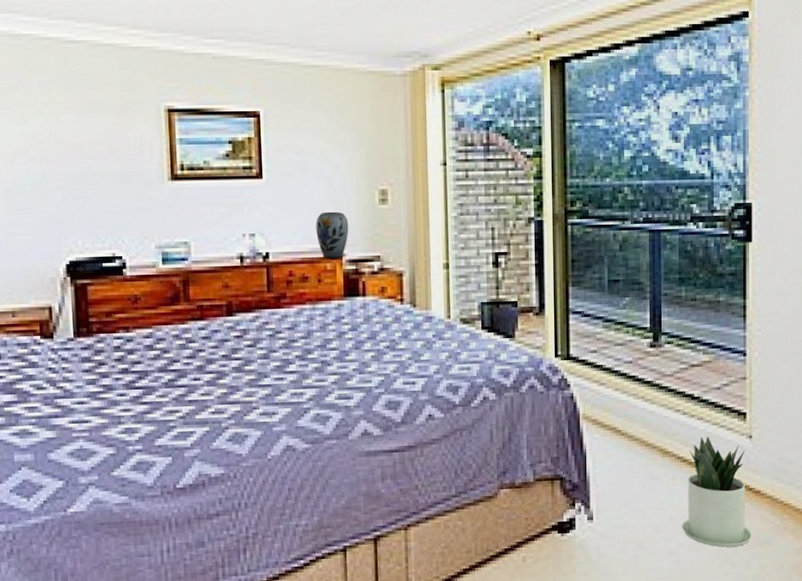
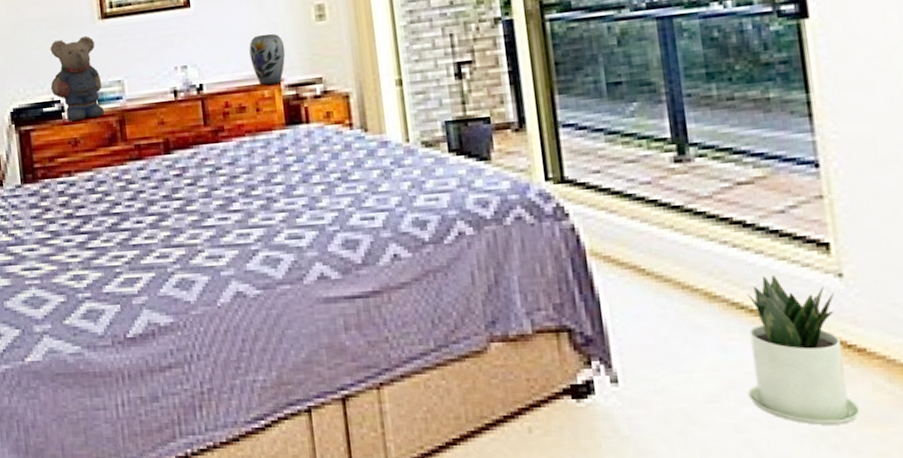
teddy bear: none [112,195,169,278] -> present [50,35,105,121]

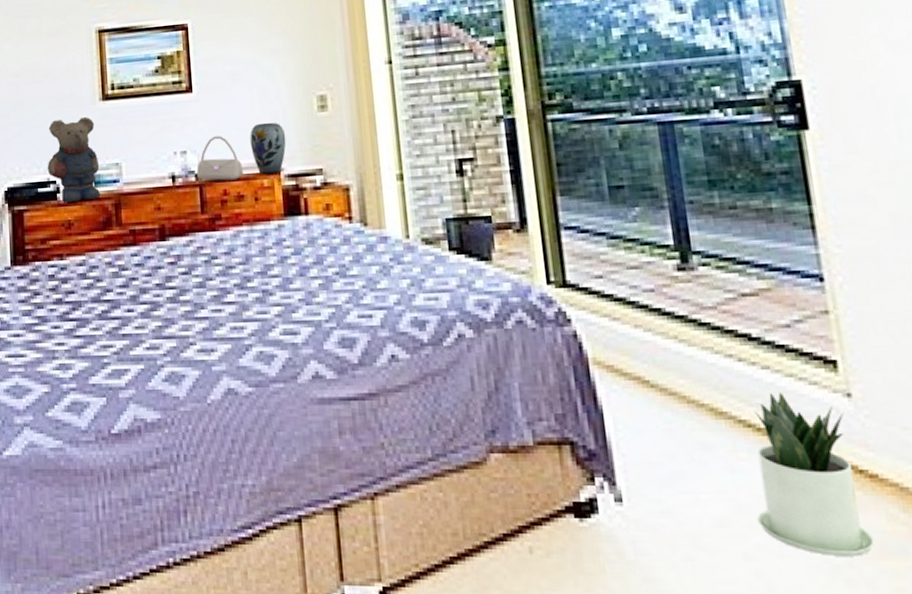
handbag: none [198,49,244,95] -> present [196,136,243,181]

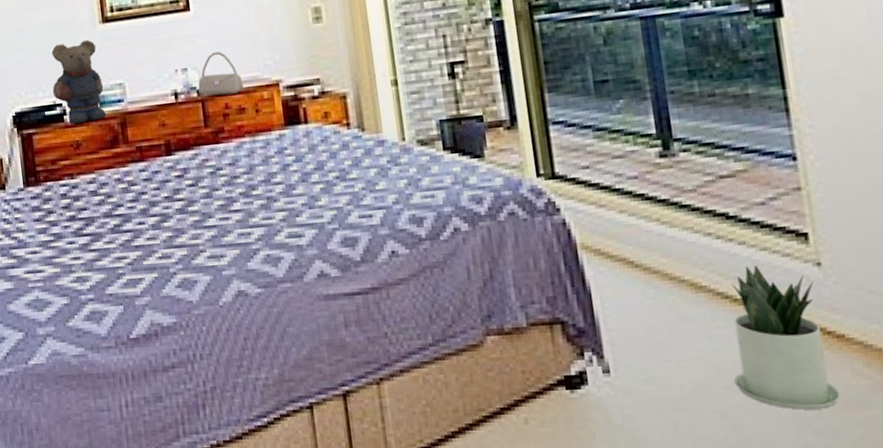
vase: present [250,122,286,174] -> none [248,36,284,87]

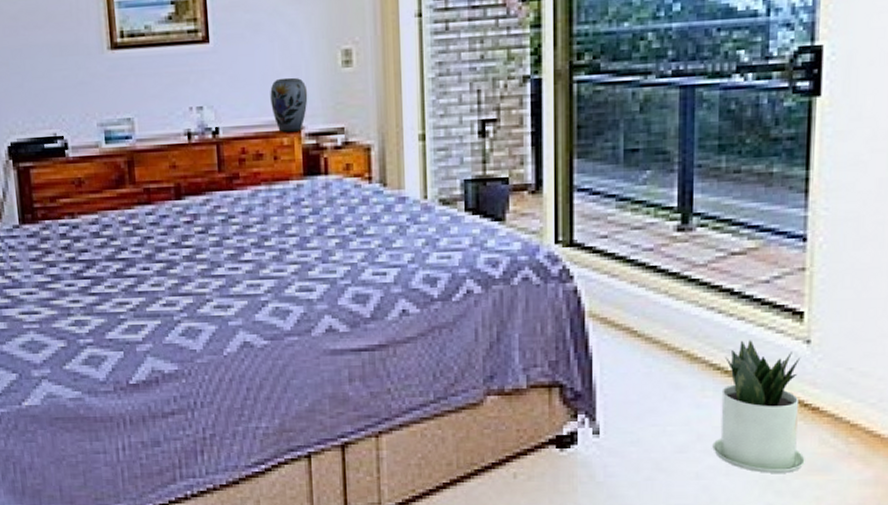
teddy bear: present [51,39,107,124] -> none [53,66,113,159]
handbag: present [198,52,243,97] -> none [214,91,262,139]
vase: none [248,36,284,87] -> present [270,77,308,132]

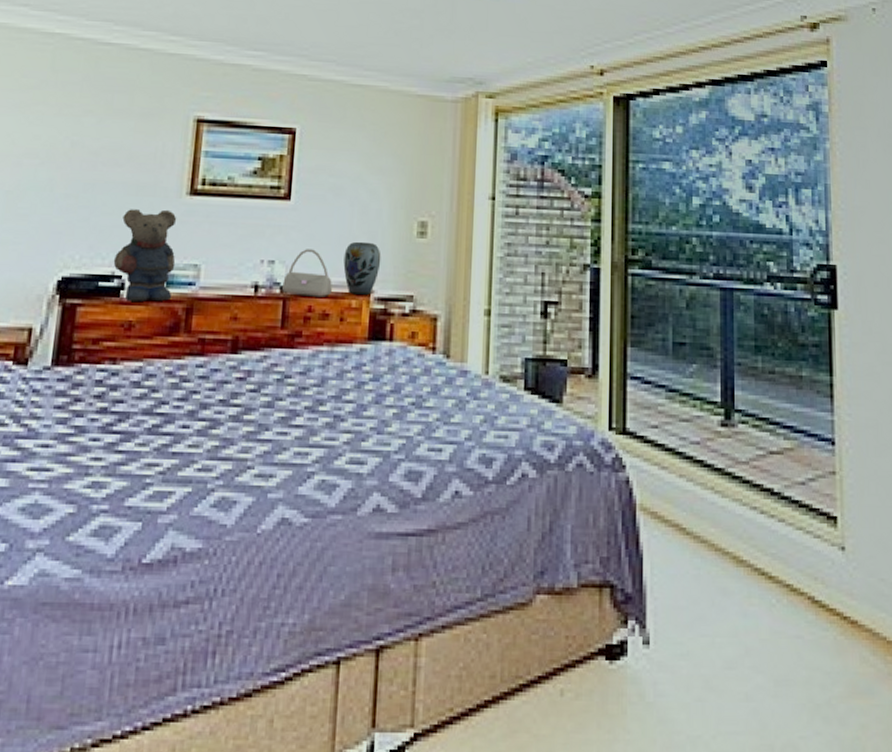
teddy bear: none [53,66,113,159] -> present [113,209,177,302]
handbag: none [214,91,262,139] -> present [282,249,332,297]
planter: present [712,340,807,473] -> none [760,544,850,696]

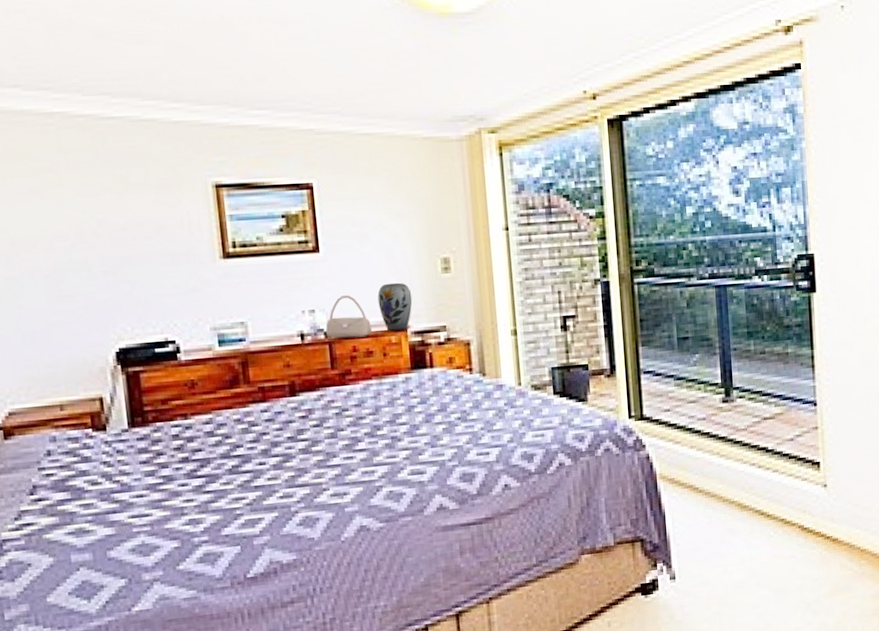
teddy bear: present [113,209,177,302] -> none [163,274,226,362]

